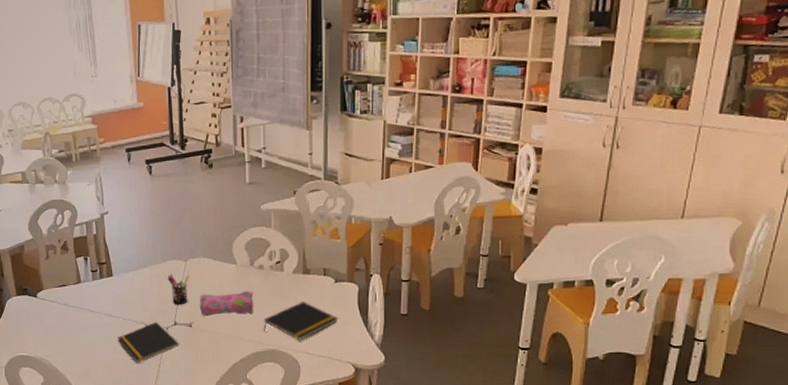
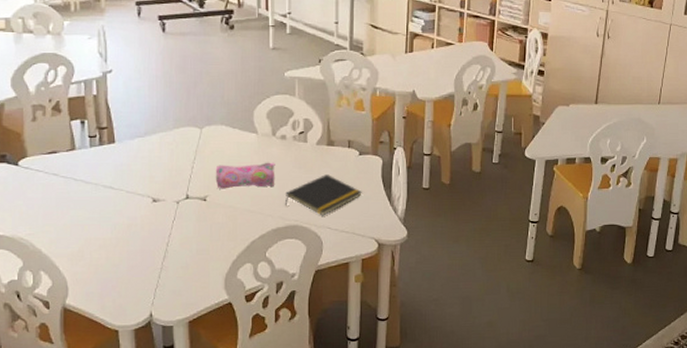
notepad: present [118,322,179,363] -> none [118,195,191,242]
pen holder: present [167,273,189,305] -> none [179,142,205,176]

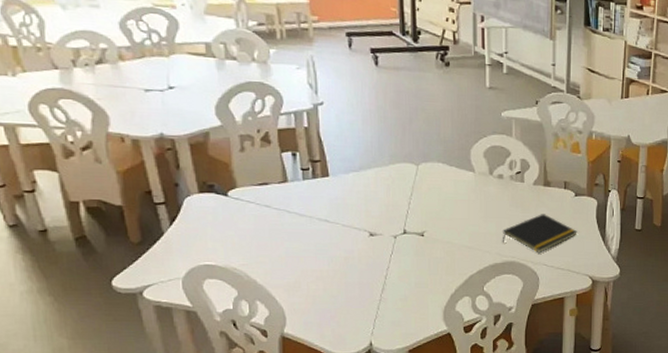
pencil case: present [215,162,275,189] -> none [432,200,493,225]

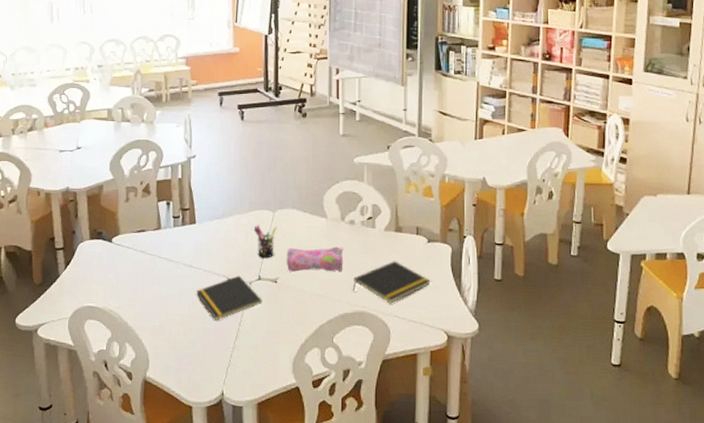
notepad: none [335,229,409,274] -> present [196,275,263,320]
pen holder: none [396,177,421,212] -> present [253,224,277,258]
pencil case: none [432,200,493,225] -> present [286,246,344,272]

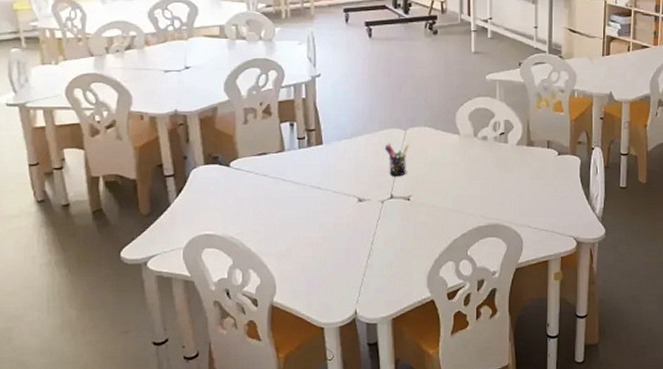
notepad: present [196,275,263,320] -> none [325,195,395,241]
pencil case: present [286,246,344,272] -> none [419,162,477,189]
notepad: present [353,261,431,303] -> none [487,174,561,214]

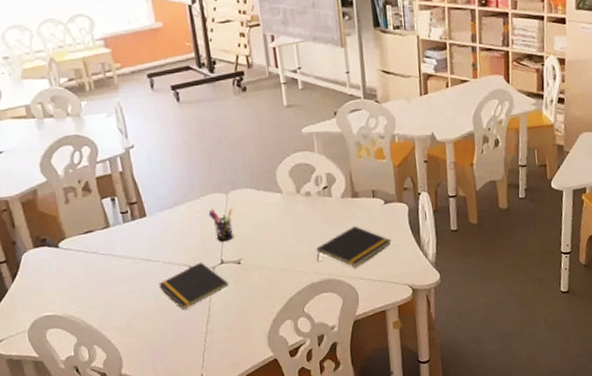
notepad: none [325,195,395,241] -> present [159,262,229,309]
notepad: none [487,174,561,214] -> present [316,226,391,267]

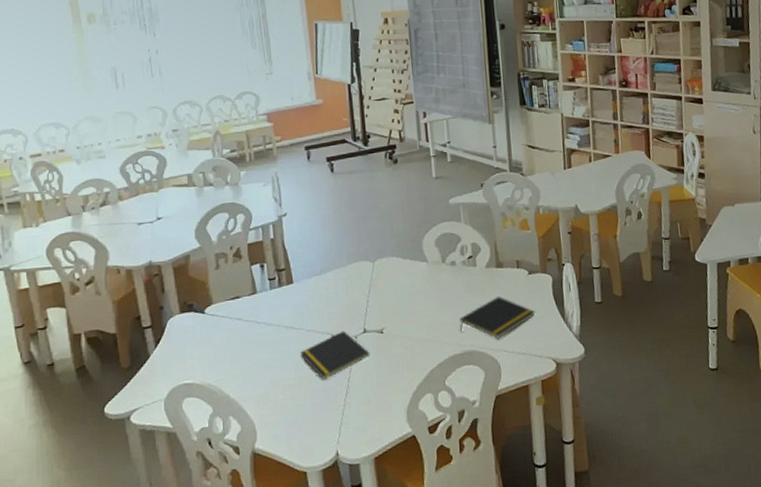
pen holder: present [208,208,233,242] -> none [354,276,378,310]

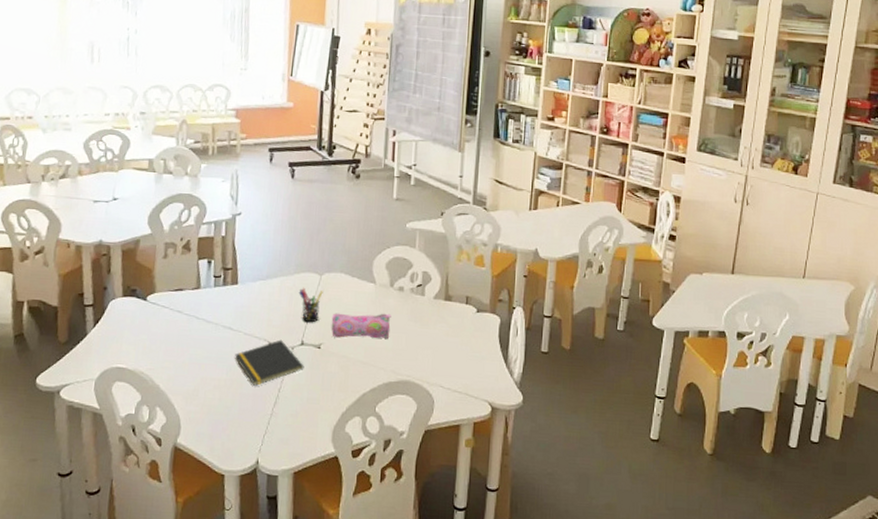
pen holder: none [354,276,378,310] -> present [298,287,323,323]
pencil case: none [389,289,449,320] -> present [331,313,391,339]
notepad: present [460,296,535,338] -> none [399,330,478,372]

